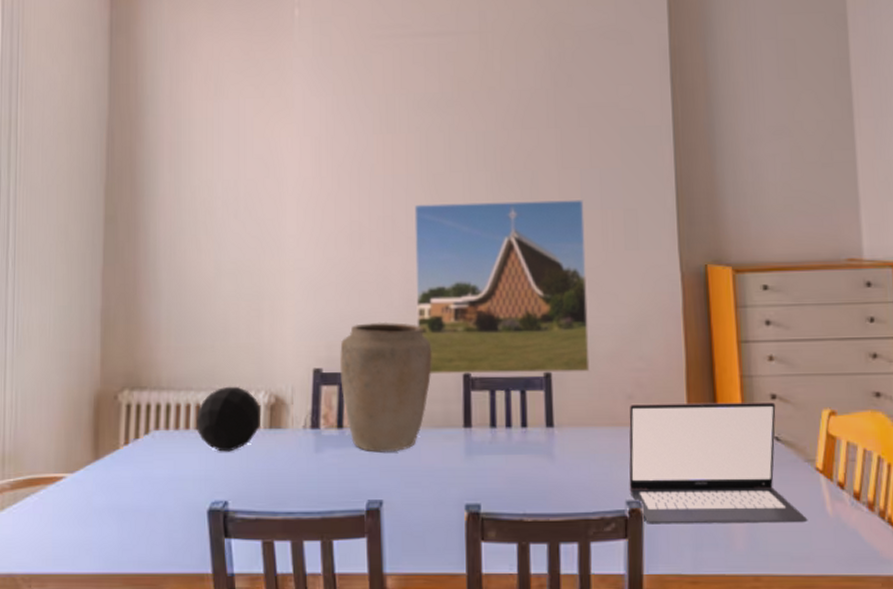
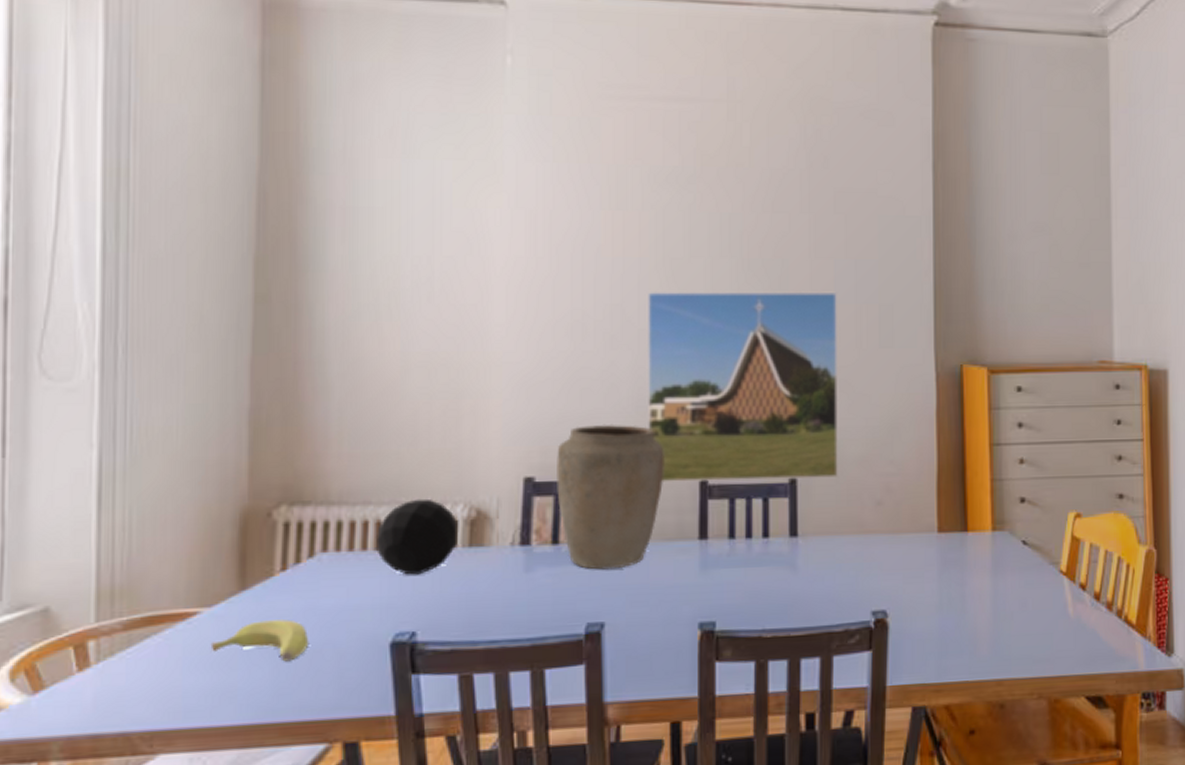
banana: none [72,486,146,522] -> present [210,619,309,662]
laptop: present [629,402,808,523] -> none [875,506,1050,633]

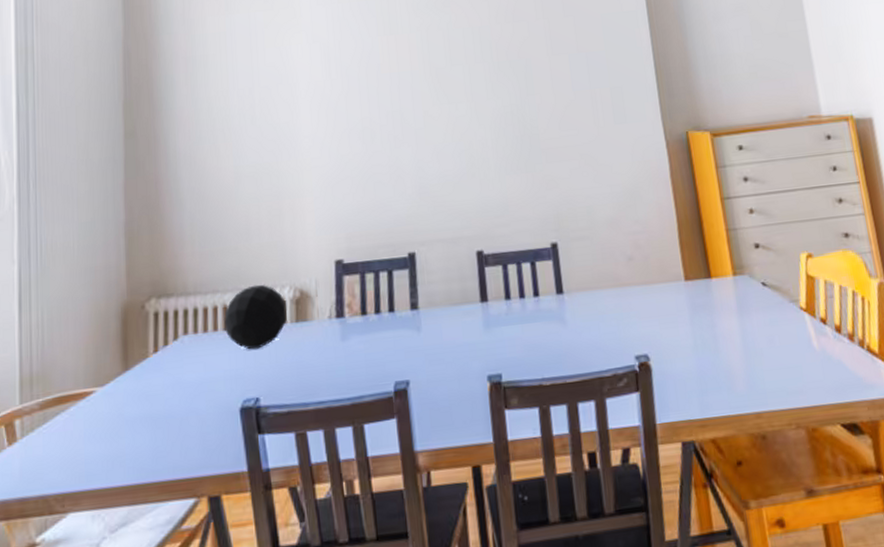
banana: present [210,619,309,662] -> none [104,393,178,429]
vase: present [557,424,664,570] -> none [359,209,447,335]
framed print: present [646,291,839,484] -> none [420,82,592,256]

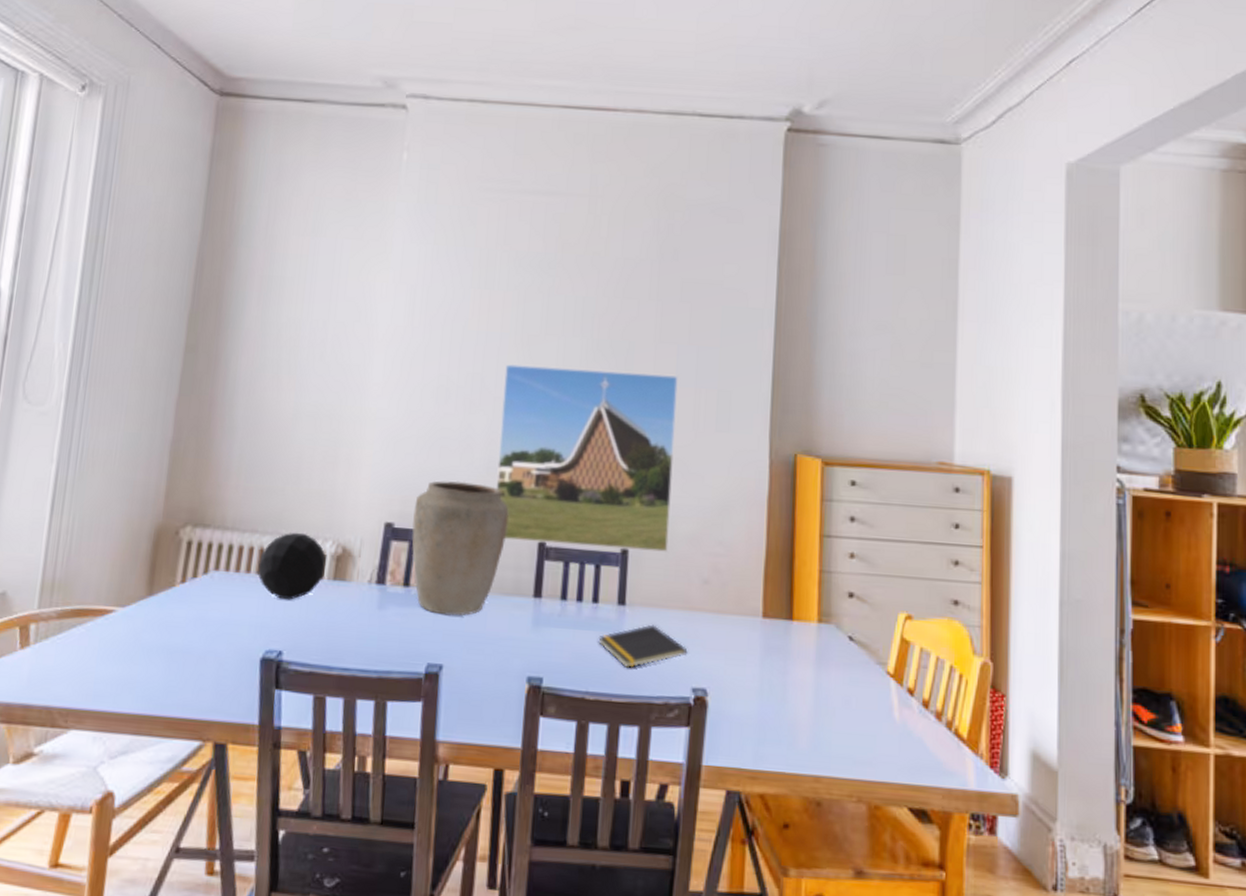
vase: none [359,209,447,335] -> present [411,480,509,616]
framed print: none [420,82,592,256] -> present [496,363,679,552]
notepad: none [544,306,626,350] -> present [598,625,688,668]

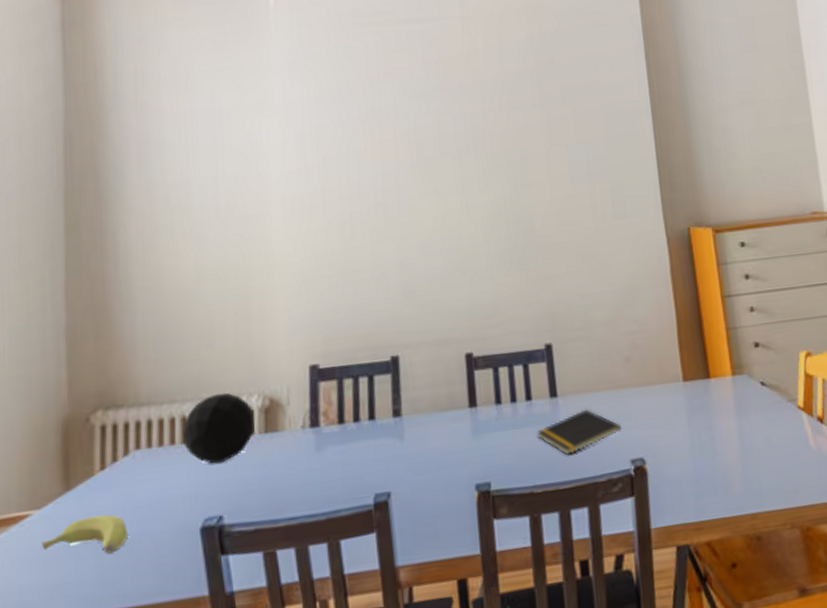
banana: none [120,624,197,664] -> present [41,514,129,554]
vase: present [411,480,509,616] -> none [337,309,434,444]
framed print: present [496,363,679,552] -> none [406,174,588,359]

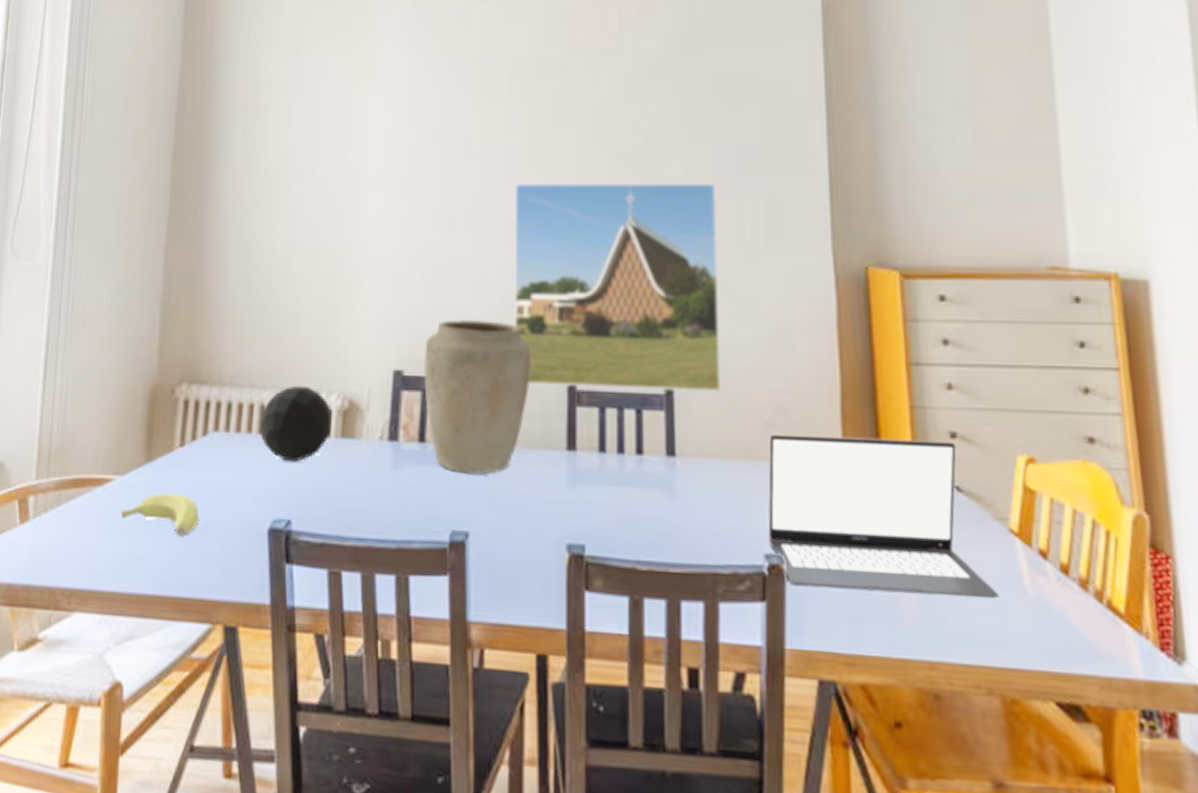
vase: none [337,309,434,444] -> present [424,319,531,475]
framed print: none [406,174,588,359] -> present [513,182,721,391]
notepad: present [537,409,622,455] -> none [646,478,756,531]
laptop: none [627,350,795,479] -> present [768,433,1000,598]

